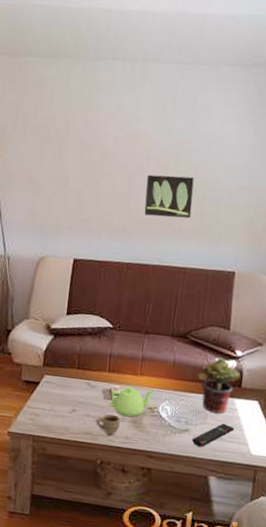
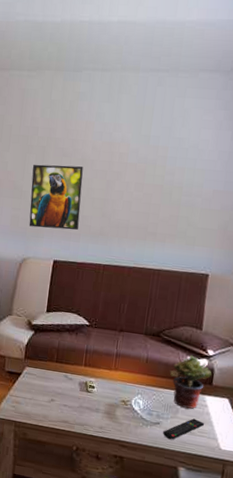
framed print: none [46,156,104,227] -> present [29,164,83,230]
cup: present [95,413,121,436] -> none [72,404,95,425]
teapot: present [109,387,155,418] -> none [84,380,128,409]
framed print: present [144,174,194,219] -> none [120,180,170,223]

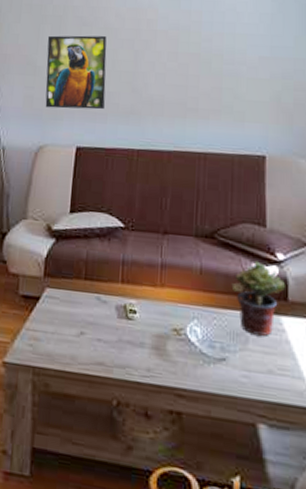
remote control: present [163,418,205,440] -> none [232,349,285,383]

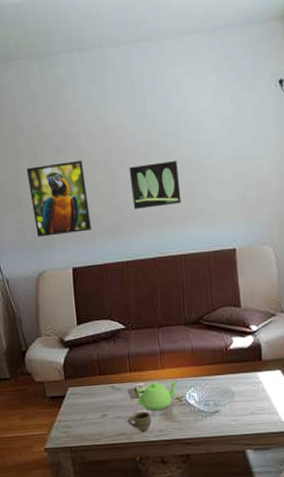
cup: none [109,337,139,367] -> present [127,411,152,432]
teapot: none [124,302,179,343] -> present [136,380,178,411]
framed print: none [154,49,209,96] -> present [129,161,181,209]
potted plant: present [231,262,285,336] -> none [217,335,259,390]

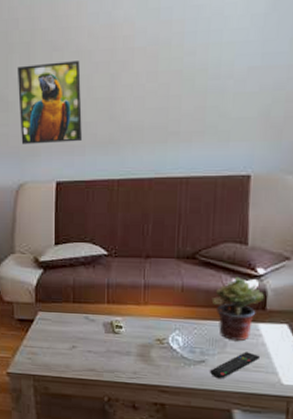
cup: present [127,411,152,432] -> none [99,348,126,371]
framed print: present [129,161,181,209] -> none [132,66,192,120]
teapot: present [136,380,178,411] -> none [111,318,162,351]
potted plant: none [217,335,259,390] -> present [211,278,264,341]
remote control: none [224,398,263,425] -> present [210,351,261,379]

